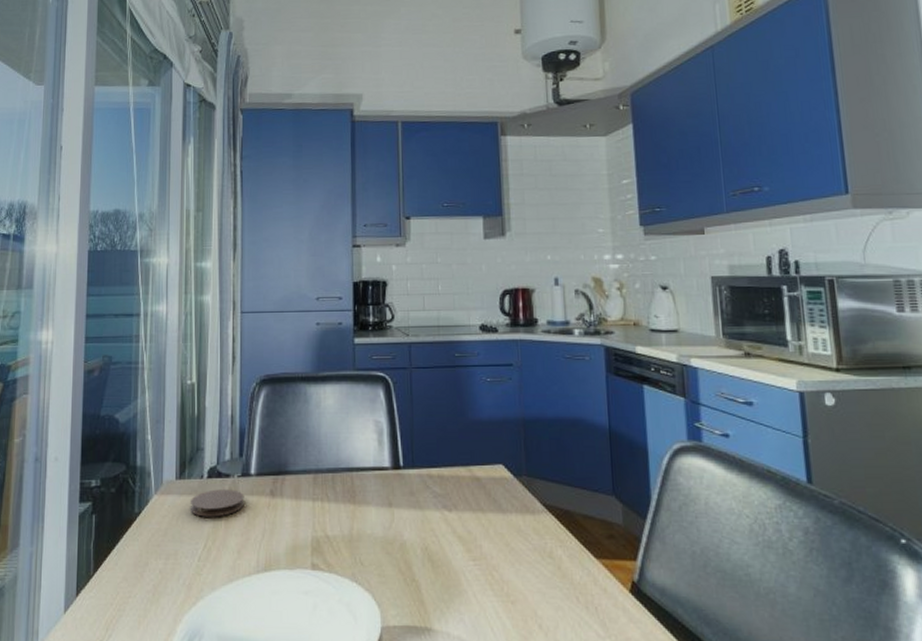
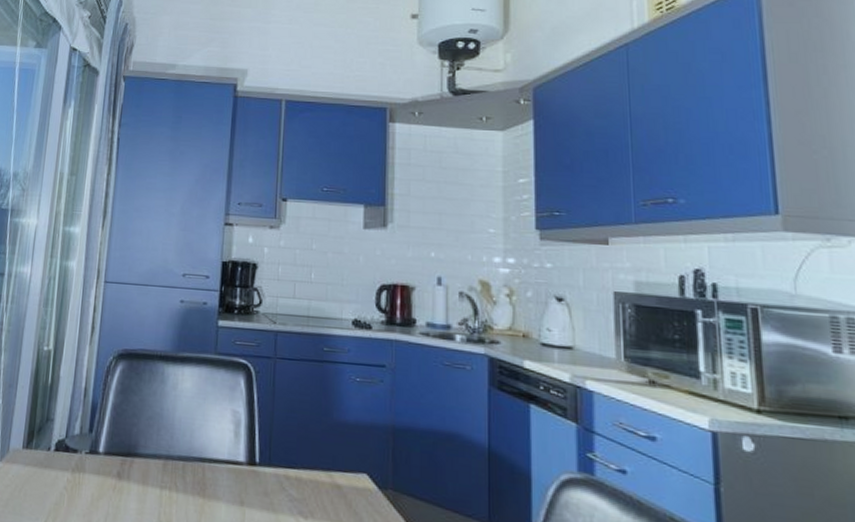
coaster: present [191,489,244,517] -> none [34,464,90,494]

